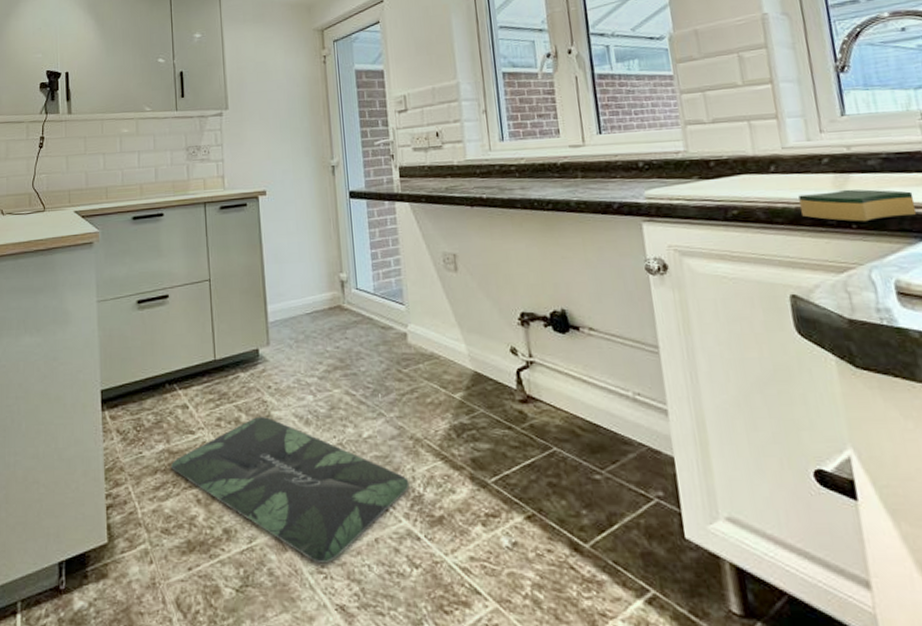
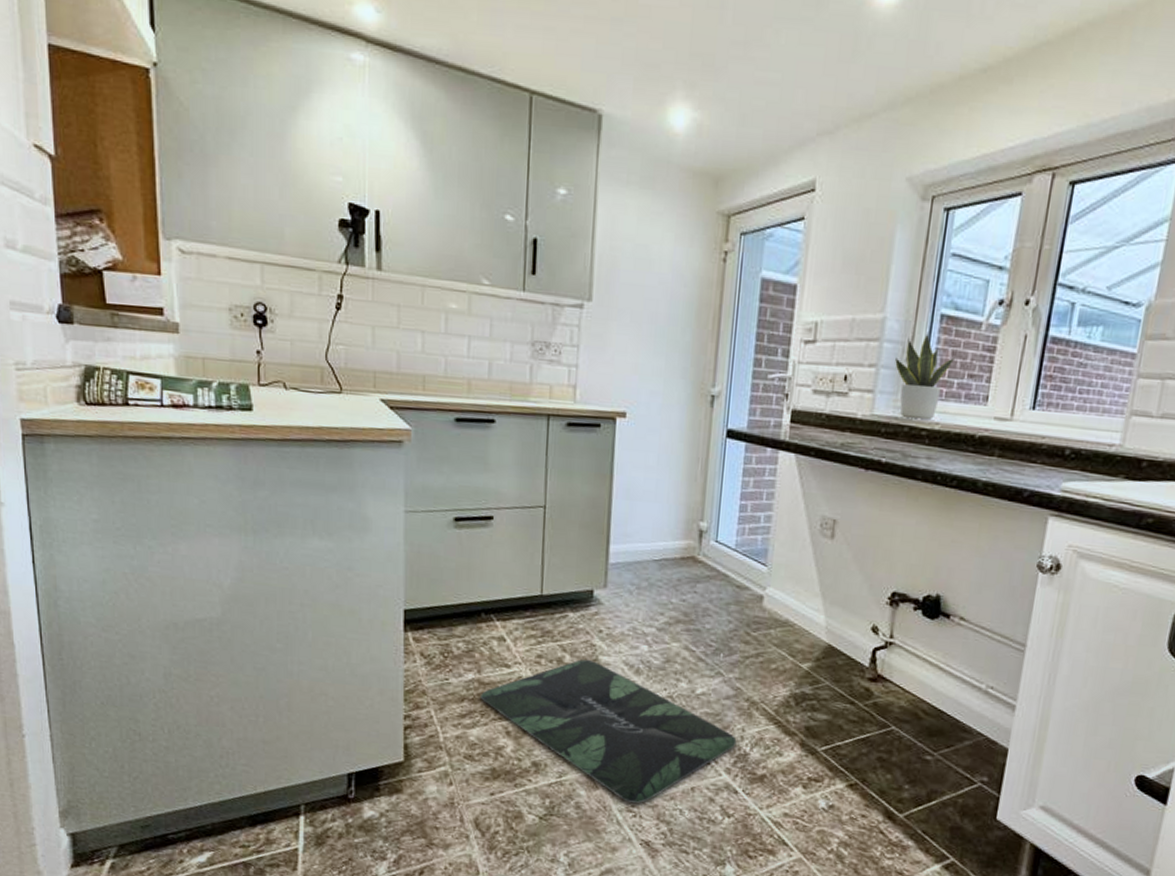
potted plant: none [474,88,524,159] -> present [895,332,956,421]

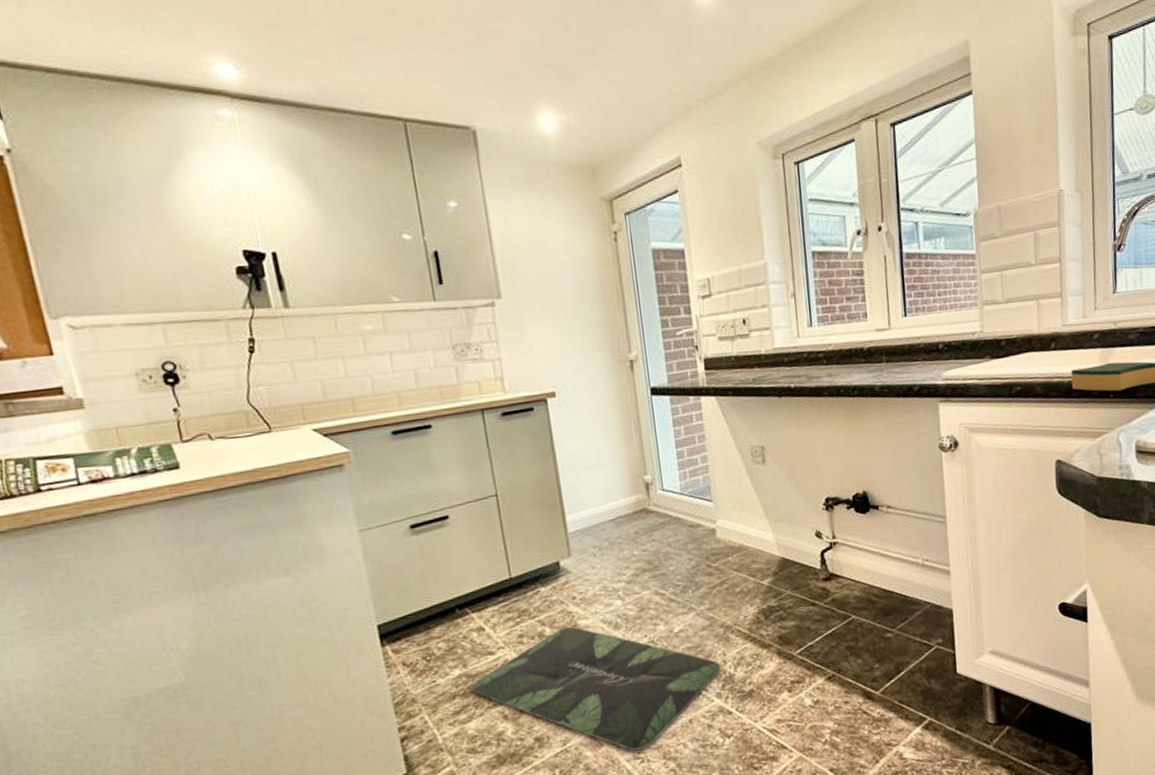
potted plant: present [895,332,956,421] -> none [783,269,833,346]

